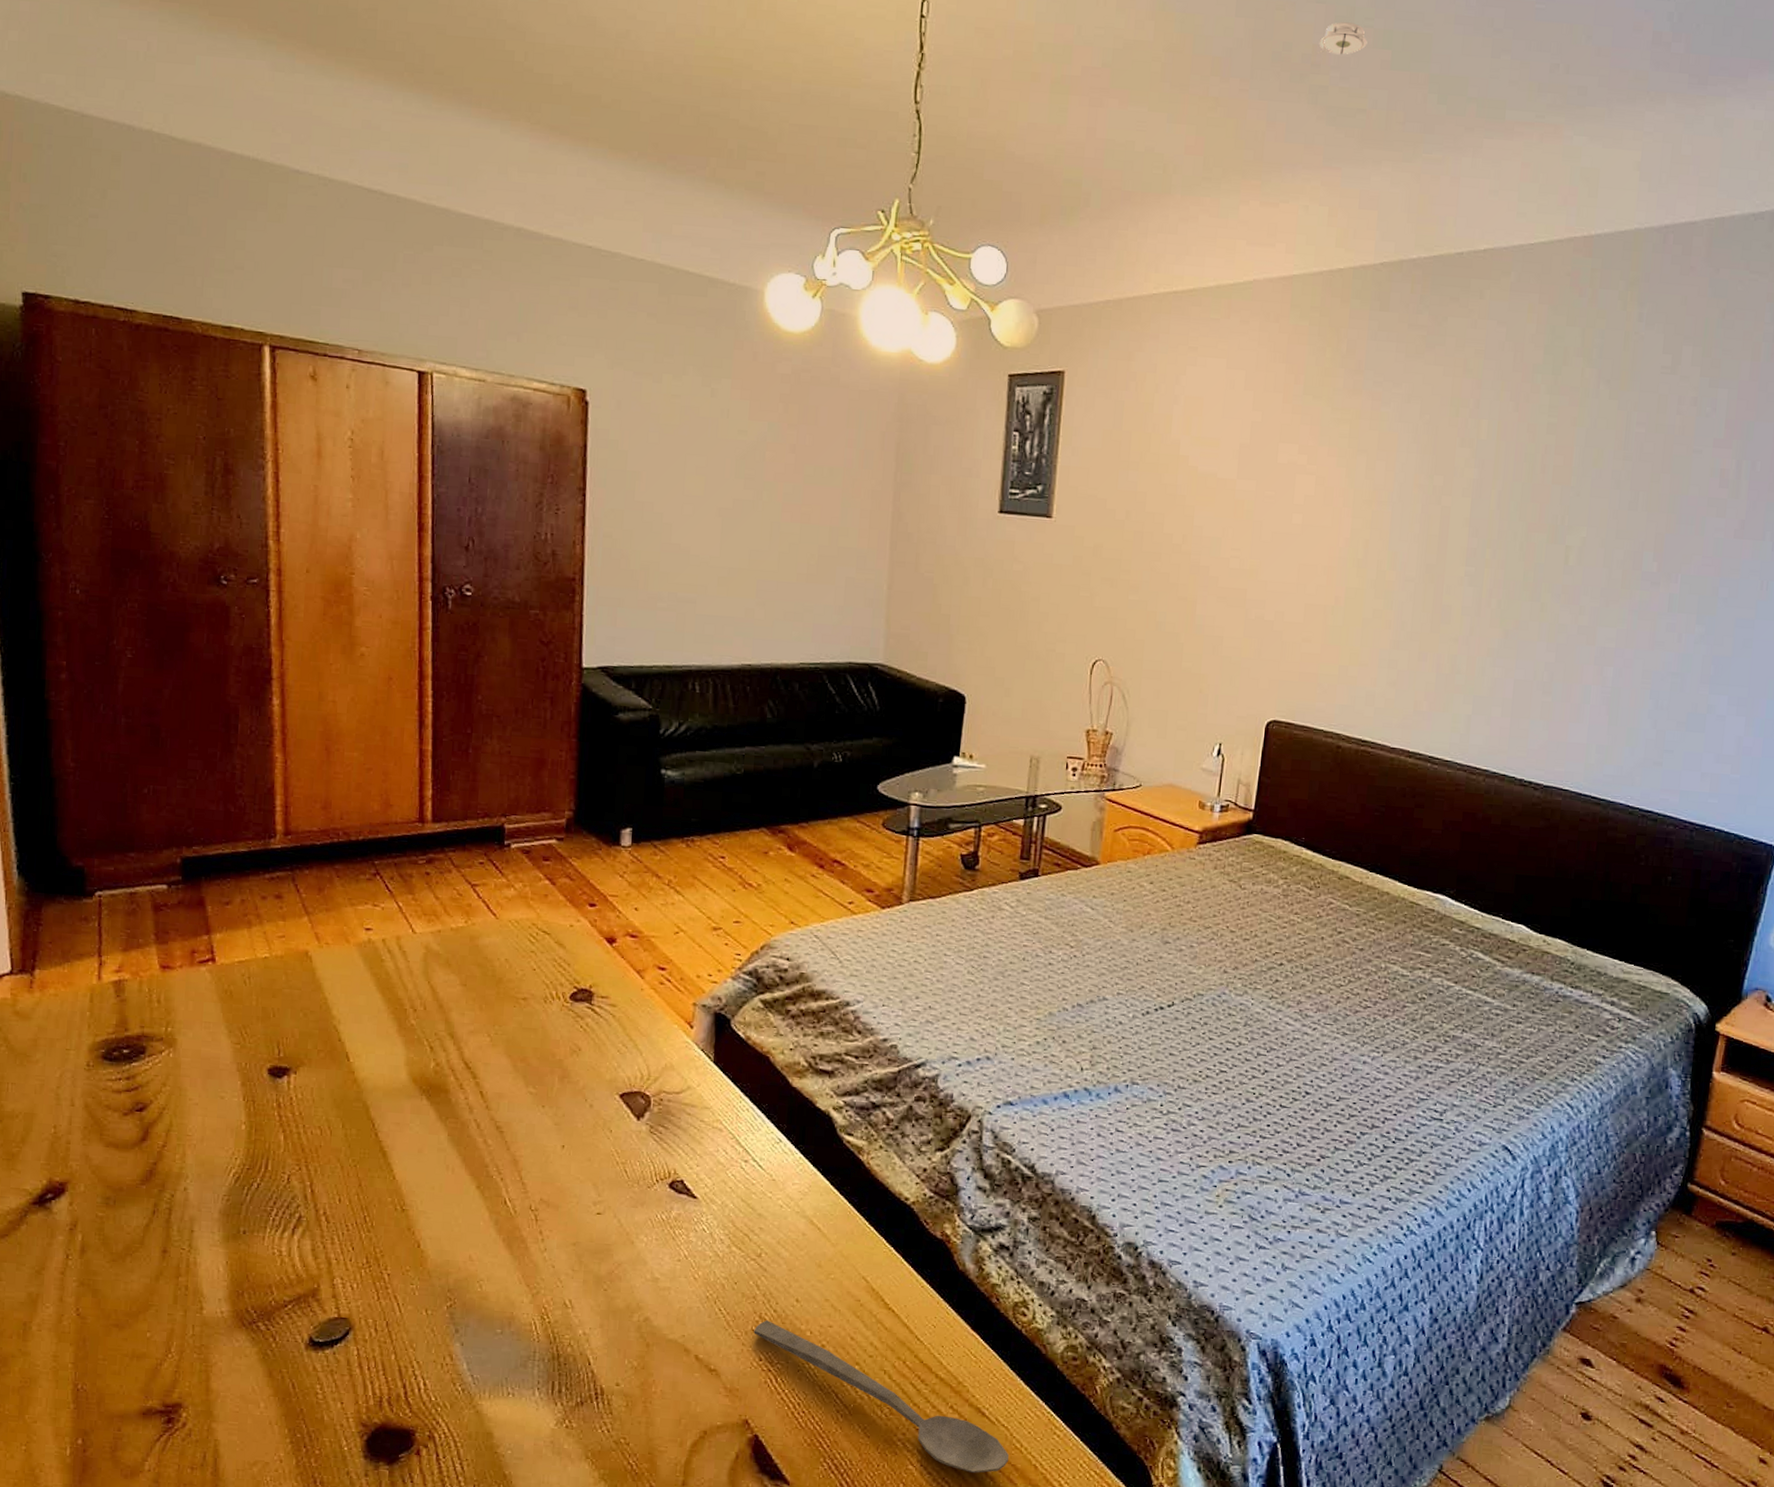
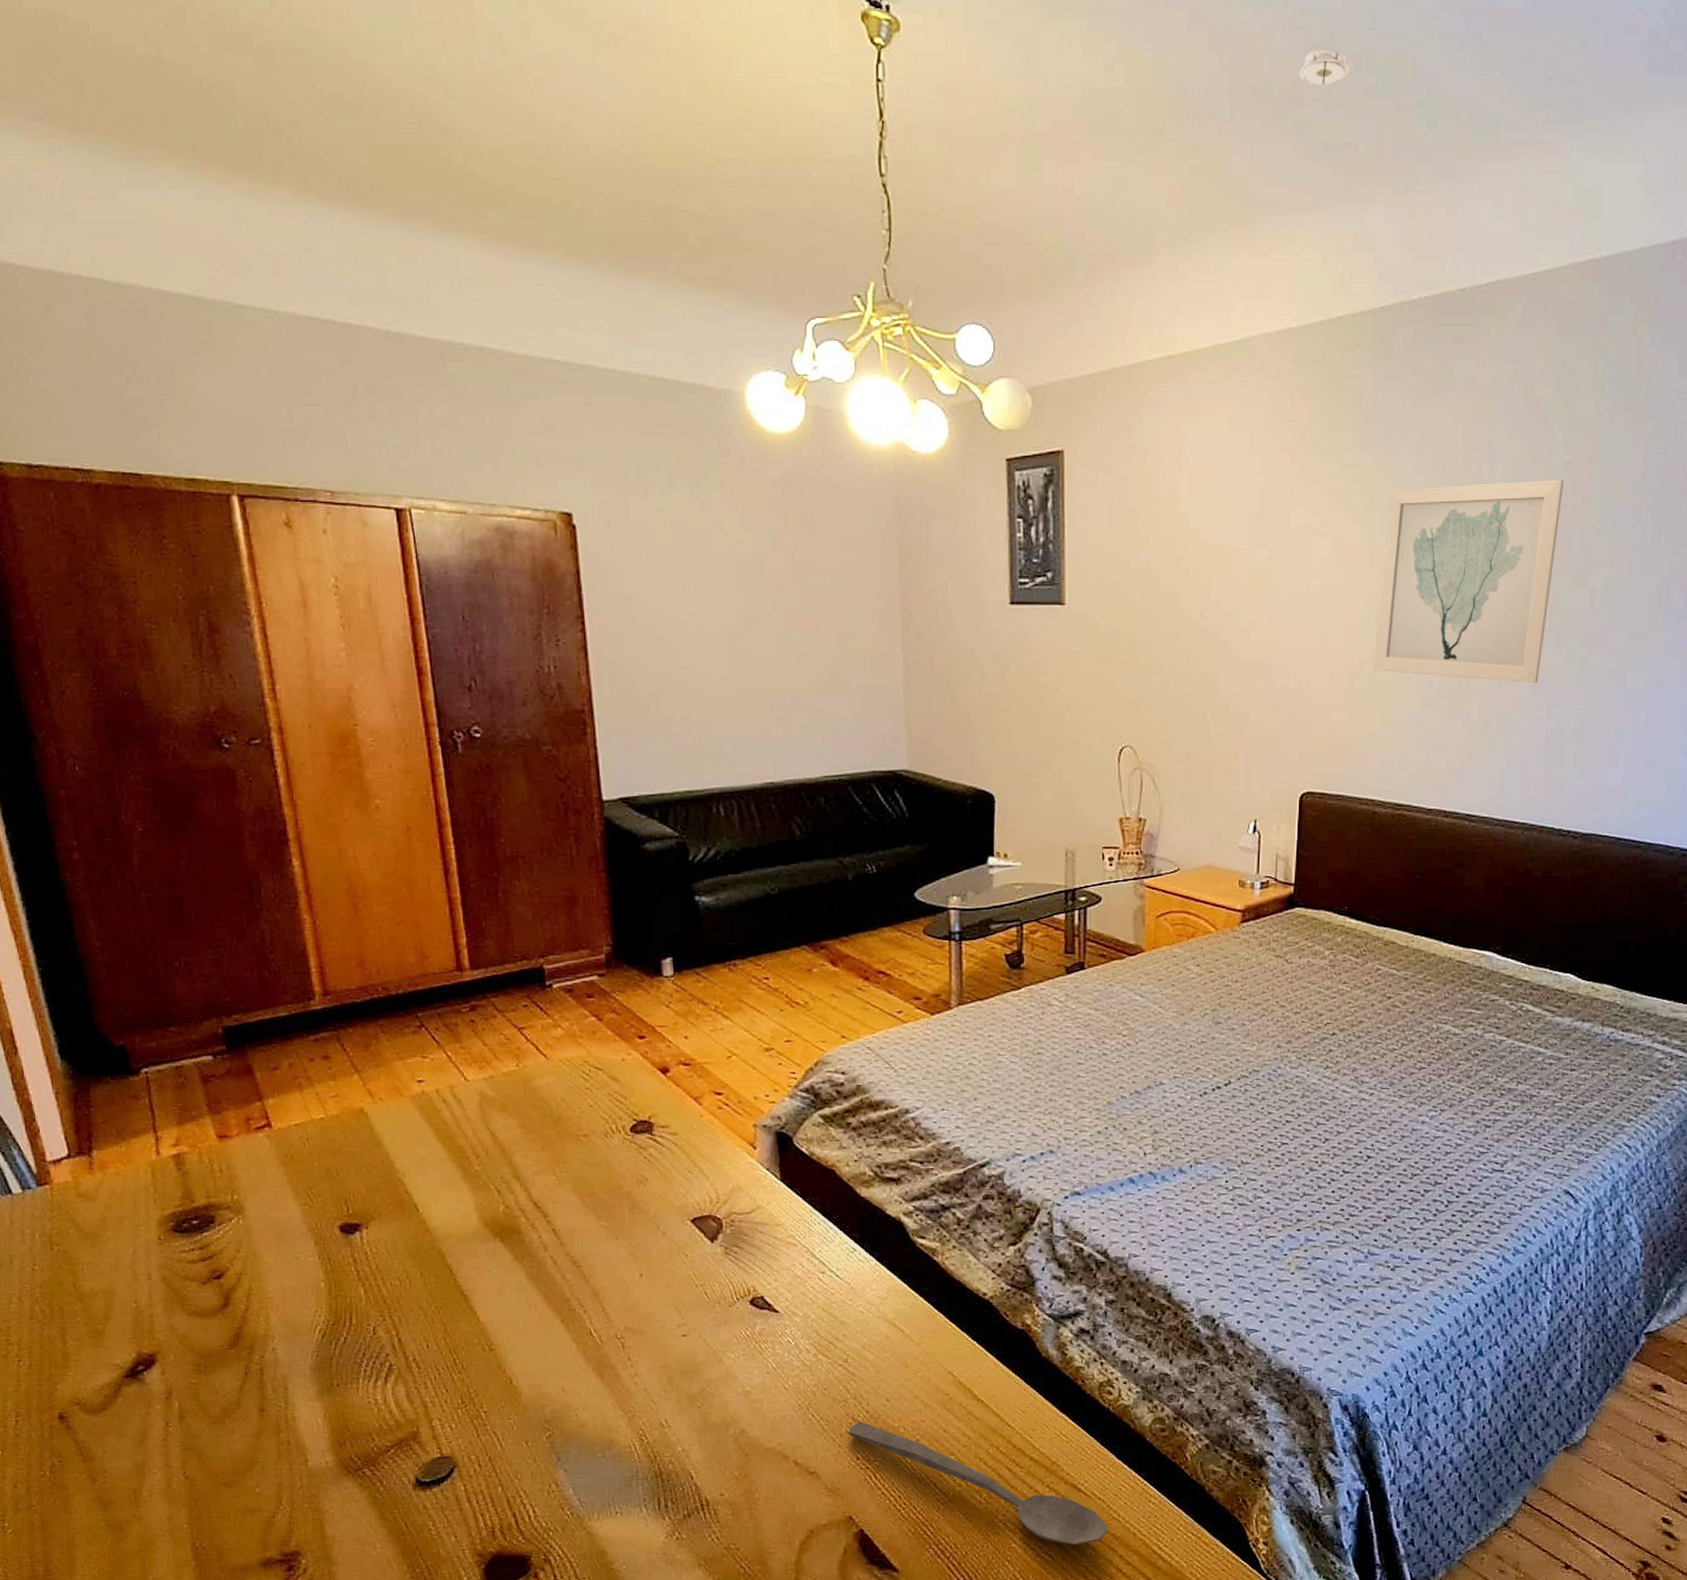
wall art: none [1347,434,1547,634] -> present [1373,479,1564,684]

